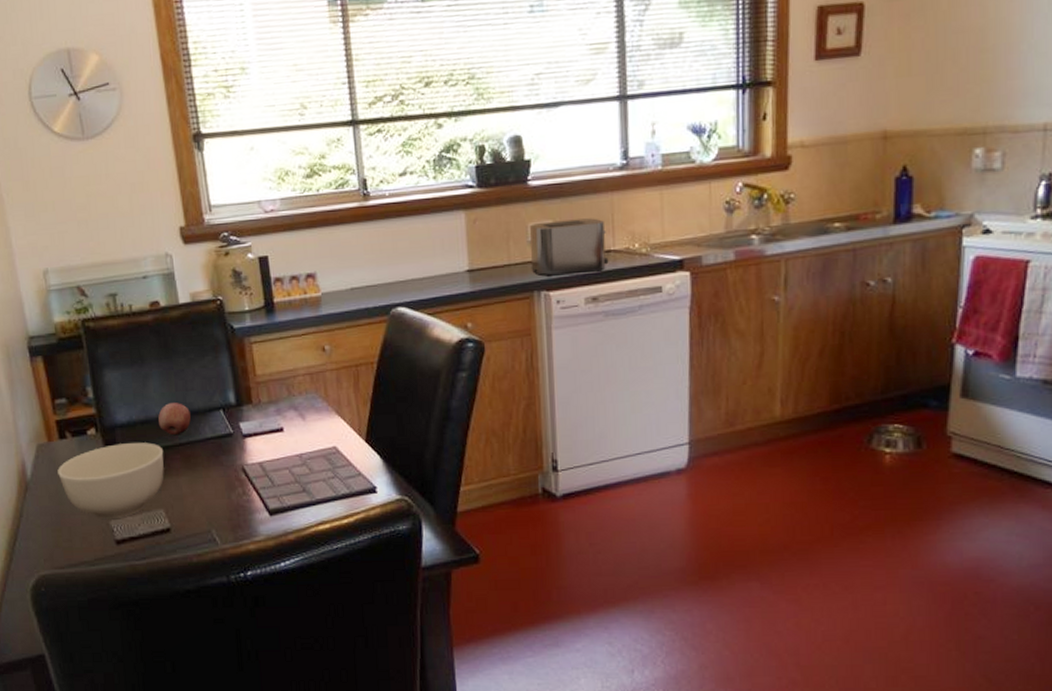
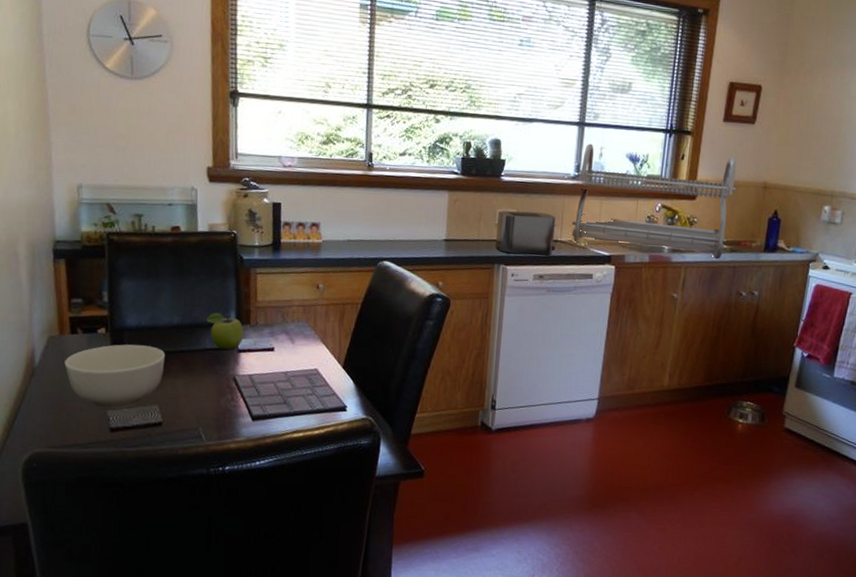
fruit: present [158,403,191,436] -> none [165,315,194,344]
fruit: none [203,394,247,438] -> present [206,312,244,351]
dish rack: none [625,104,845,250] -> present [571,143,737,260]

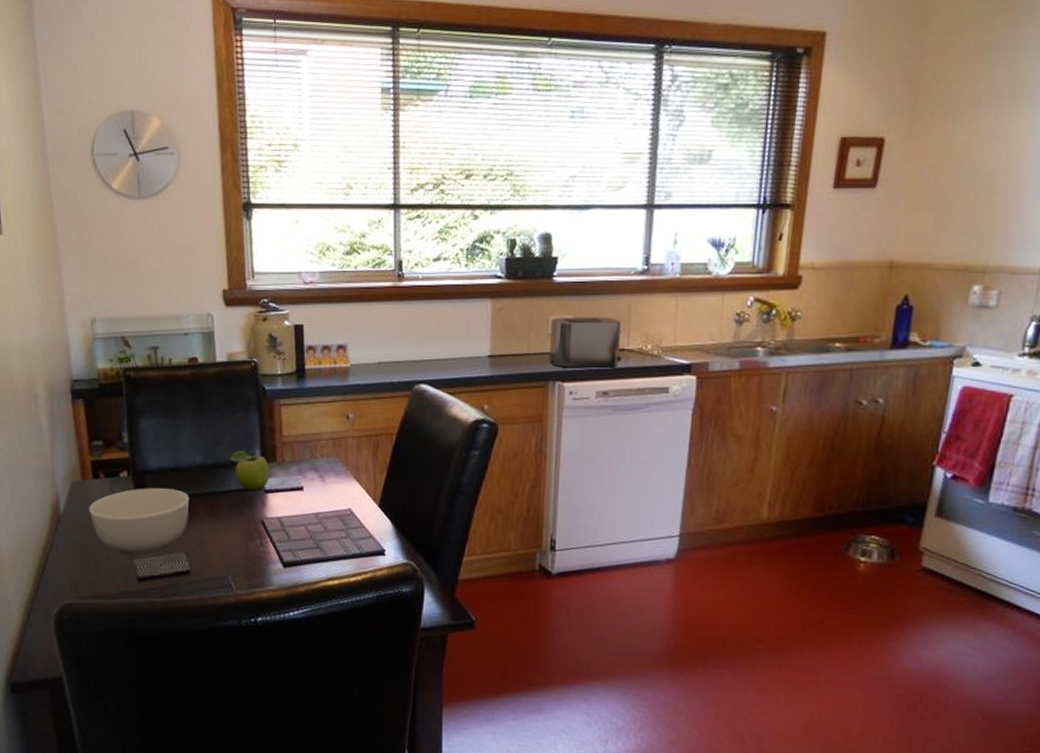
dish rack: present [571,143,737,260] -> none [640,229,852,362]

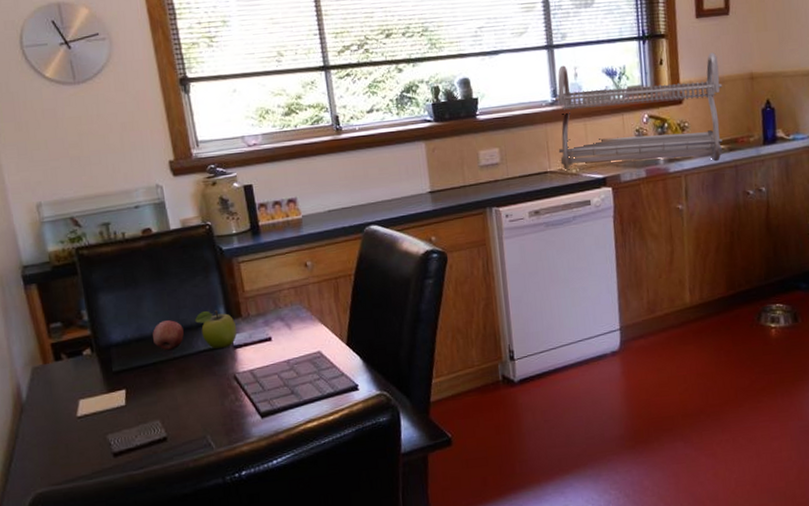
bowl: present [89,488,190,558] -> none [53,358,160,434]
fruit: none [188,454,218,485] -> present [152,320,184,351]
toaster: present [548,316,622,370] -> none [480,145,547,196]
dish rack: none [640,229,852,362] -> present [555,52,723,171]

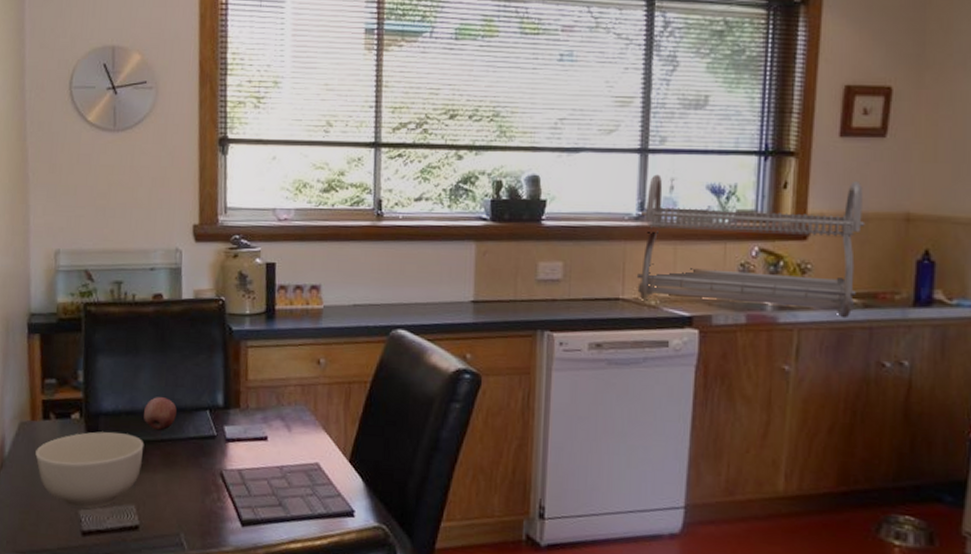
bowl: none [53,358,160,434] -> present [35,431,145,509]
fruit: present [195,310,238,350] -> none [190,393,233,440]

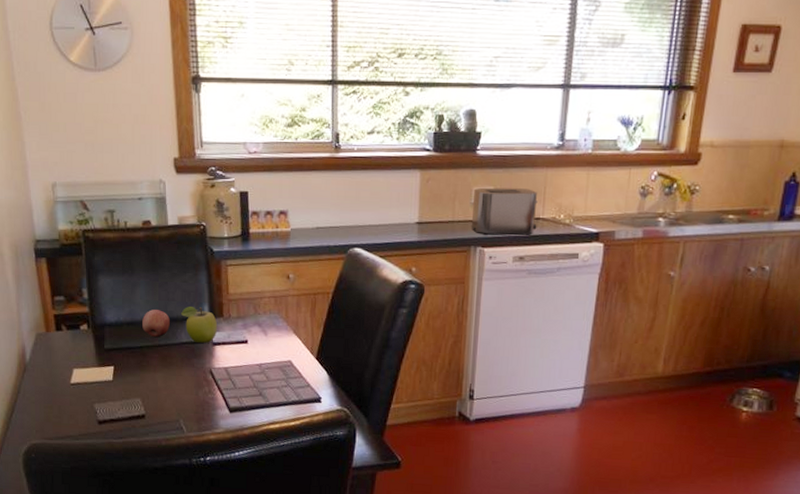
bowl: present [35,431,145,509] -> none [53,340,145,403]
fruit: none [190,393,233,440] -> present [181,306,218,344]
toaster: none [536,262,616,320] -> present [471,187,538,236]
dish rack: present [636,174,866,319] -> none [555,108,748,232]

